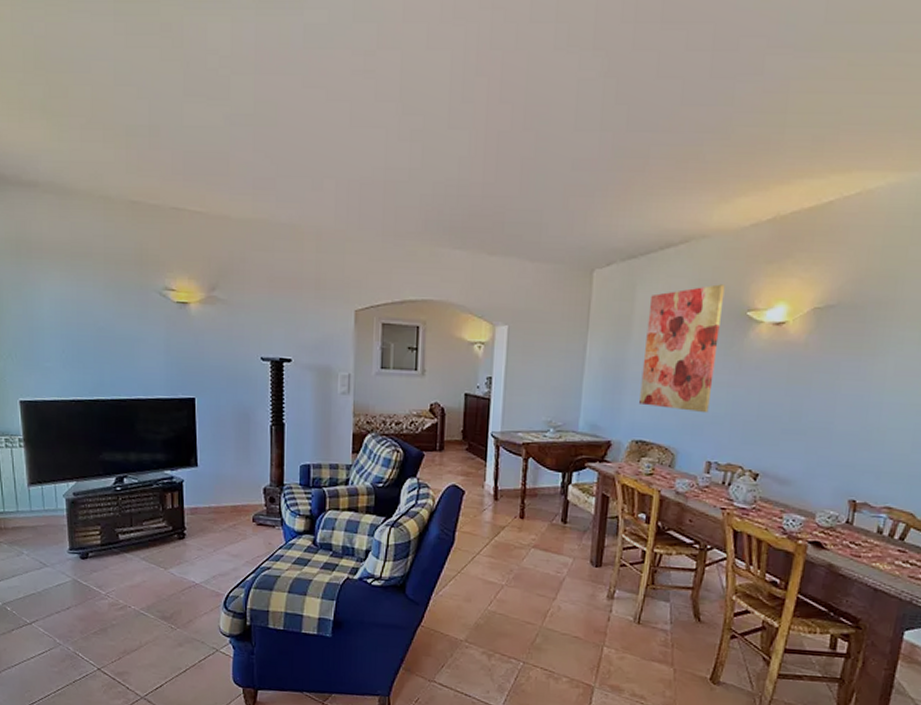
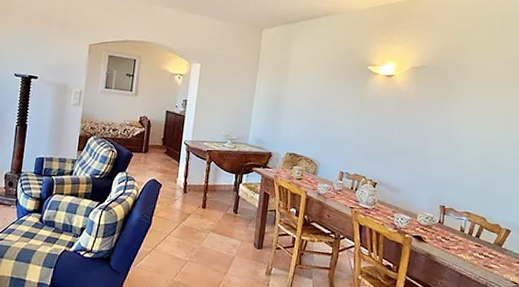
wall art: present [639,284,725,414] -> none [293,46,353,136]

